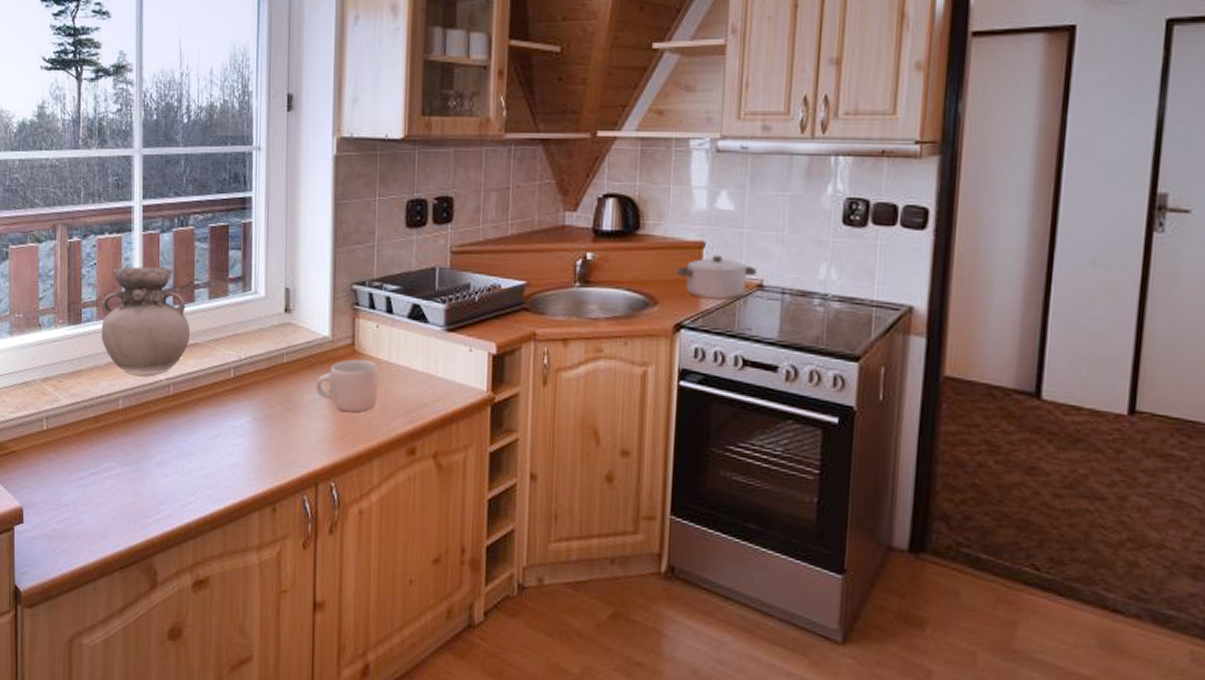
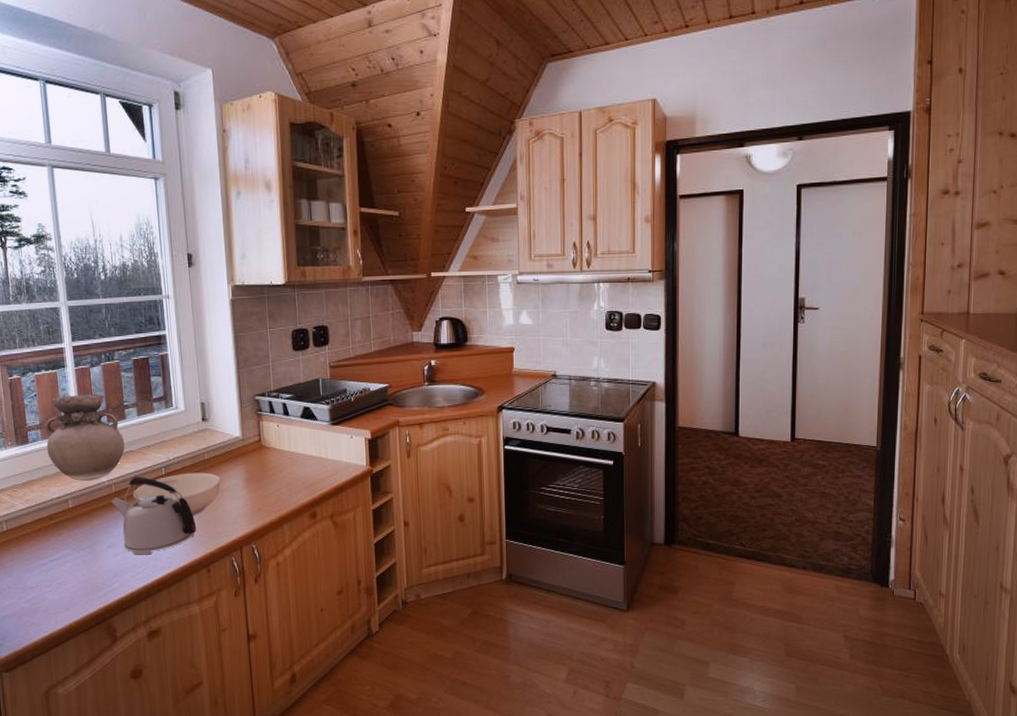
kettle: none [167,376,265,480] -> present [110,476,197,555]
bowl: none [194,378,301,435] -> present [133,472,221,515]
cup: present [316,358,379,413] -> none [233,451,283,492]
cooking pot: present [676,254,757,300] -> none [496,356,551,387]

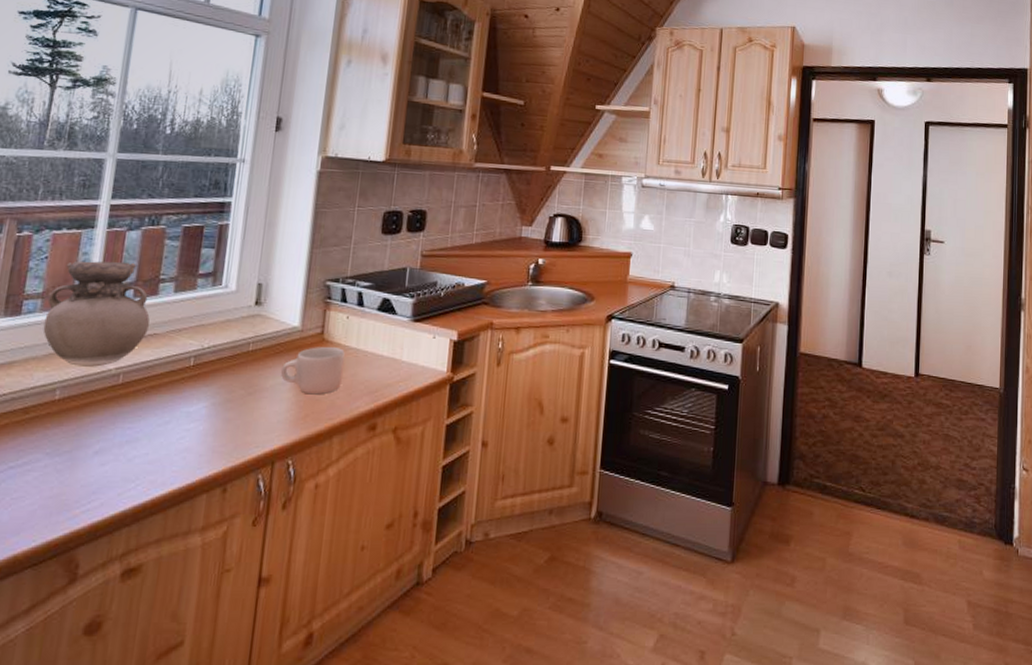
kettle: present [110,476,197,555] -> none [113,365,221,466]
bowl: present [133,472,221,515] -> none [145,365,265,419]
cup: none [233,451,283,492] -> present [281,346,346,395]

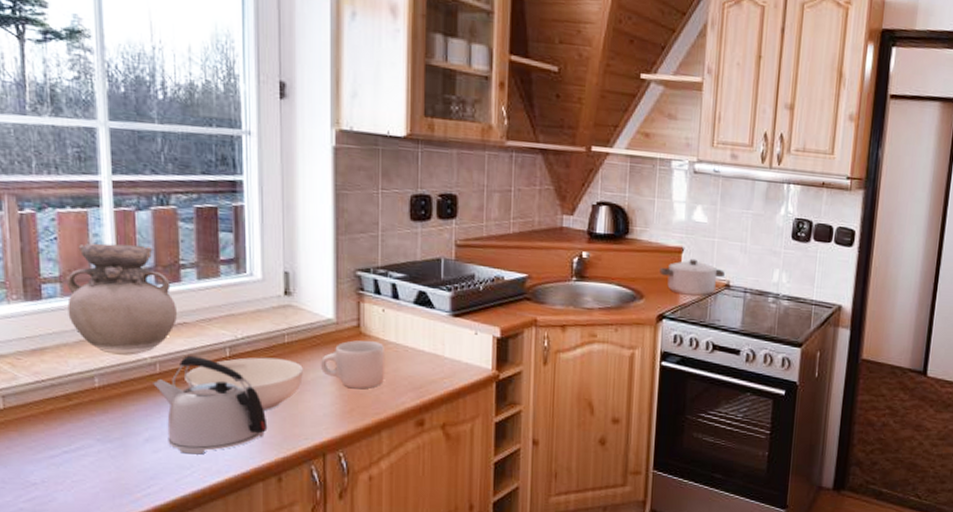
kettle: none [113,365,221,466] -> present [153,355,268,455]
bowl: none [145,365,265,419] -> present [185,357,304,410]
cooking pot: none [609,262,670,297] -> present [659,258,725,296]

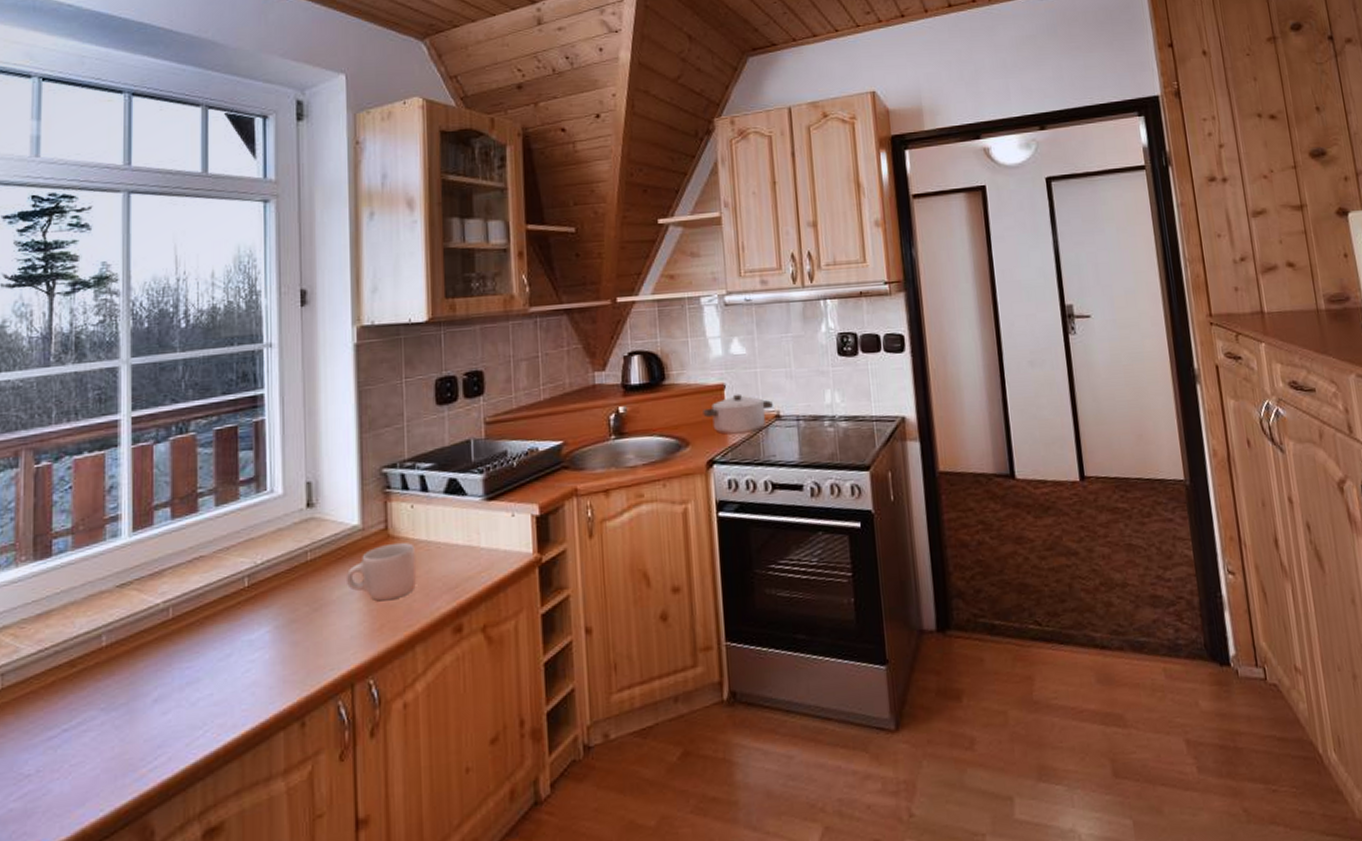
vase: present [66,243,177,356] -> none [78,478,192,606]
kettle: present [153,355,268,455] -> none [165,592,289,711]
bowl: present [185,357,304,410] -> none [199,579,329,643]

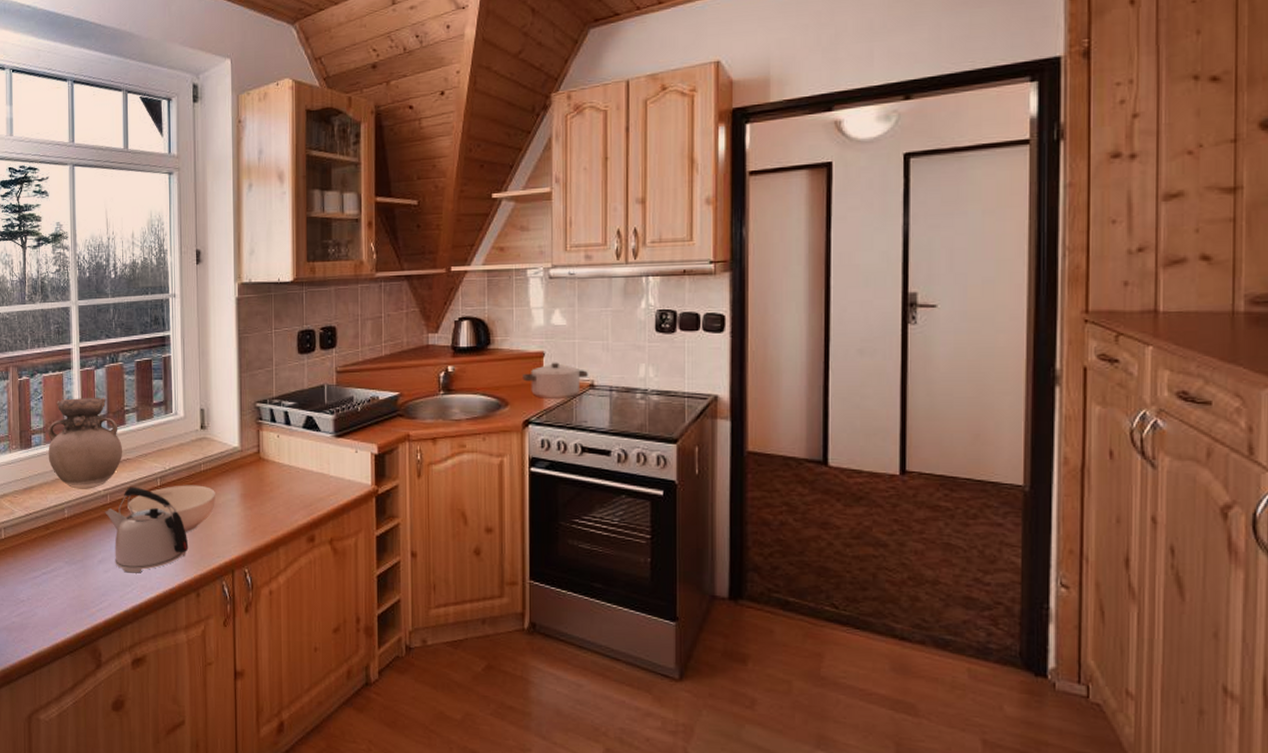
vase: none [78,478,192,606] -> present [48,397,122,489]
kettle: none [165,592,289,711] -> present [105,486,189,573]
bowl: none [199,579,329,643] -> present [128,485,216,532]
cup: present [347,542,417,601] -> none [230,464,281,510]

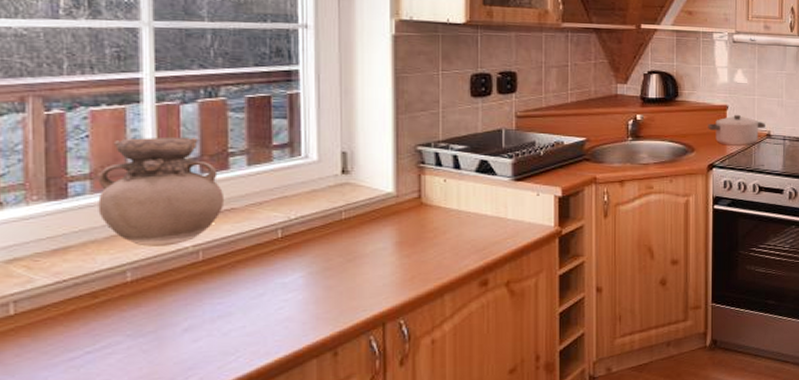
kettle: present [105,486,189,573] -> none [195,240,323,340]
bowl: present [128,485,216,532] -> none [231,234,363,287]

